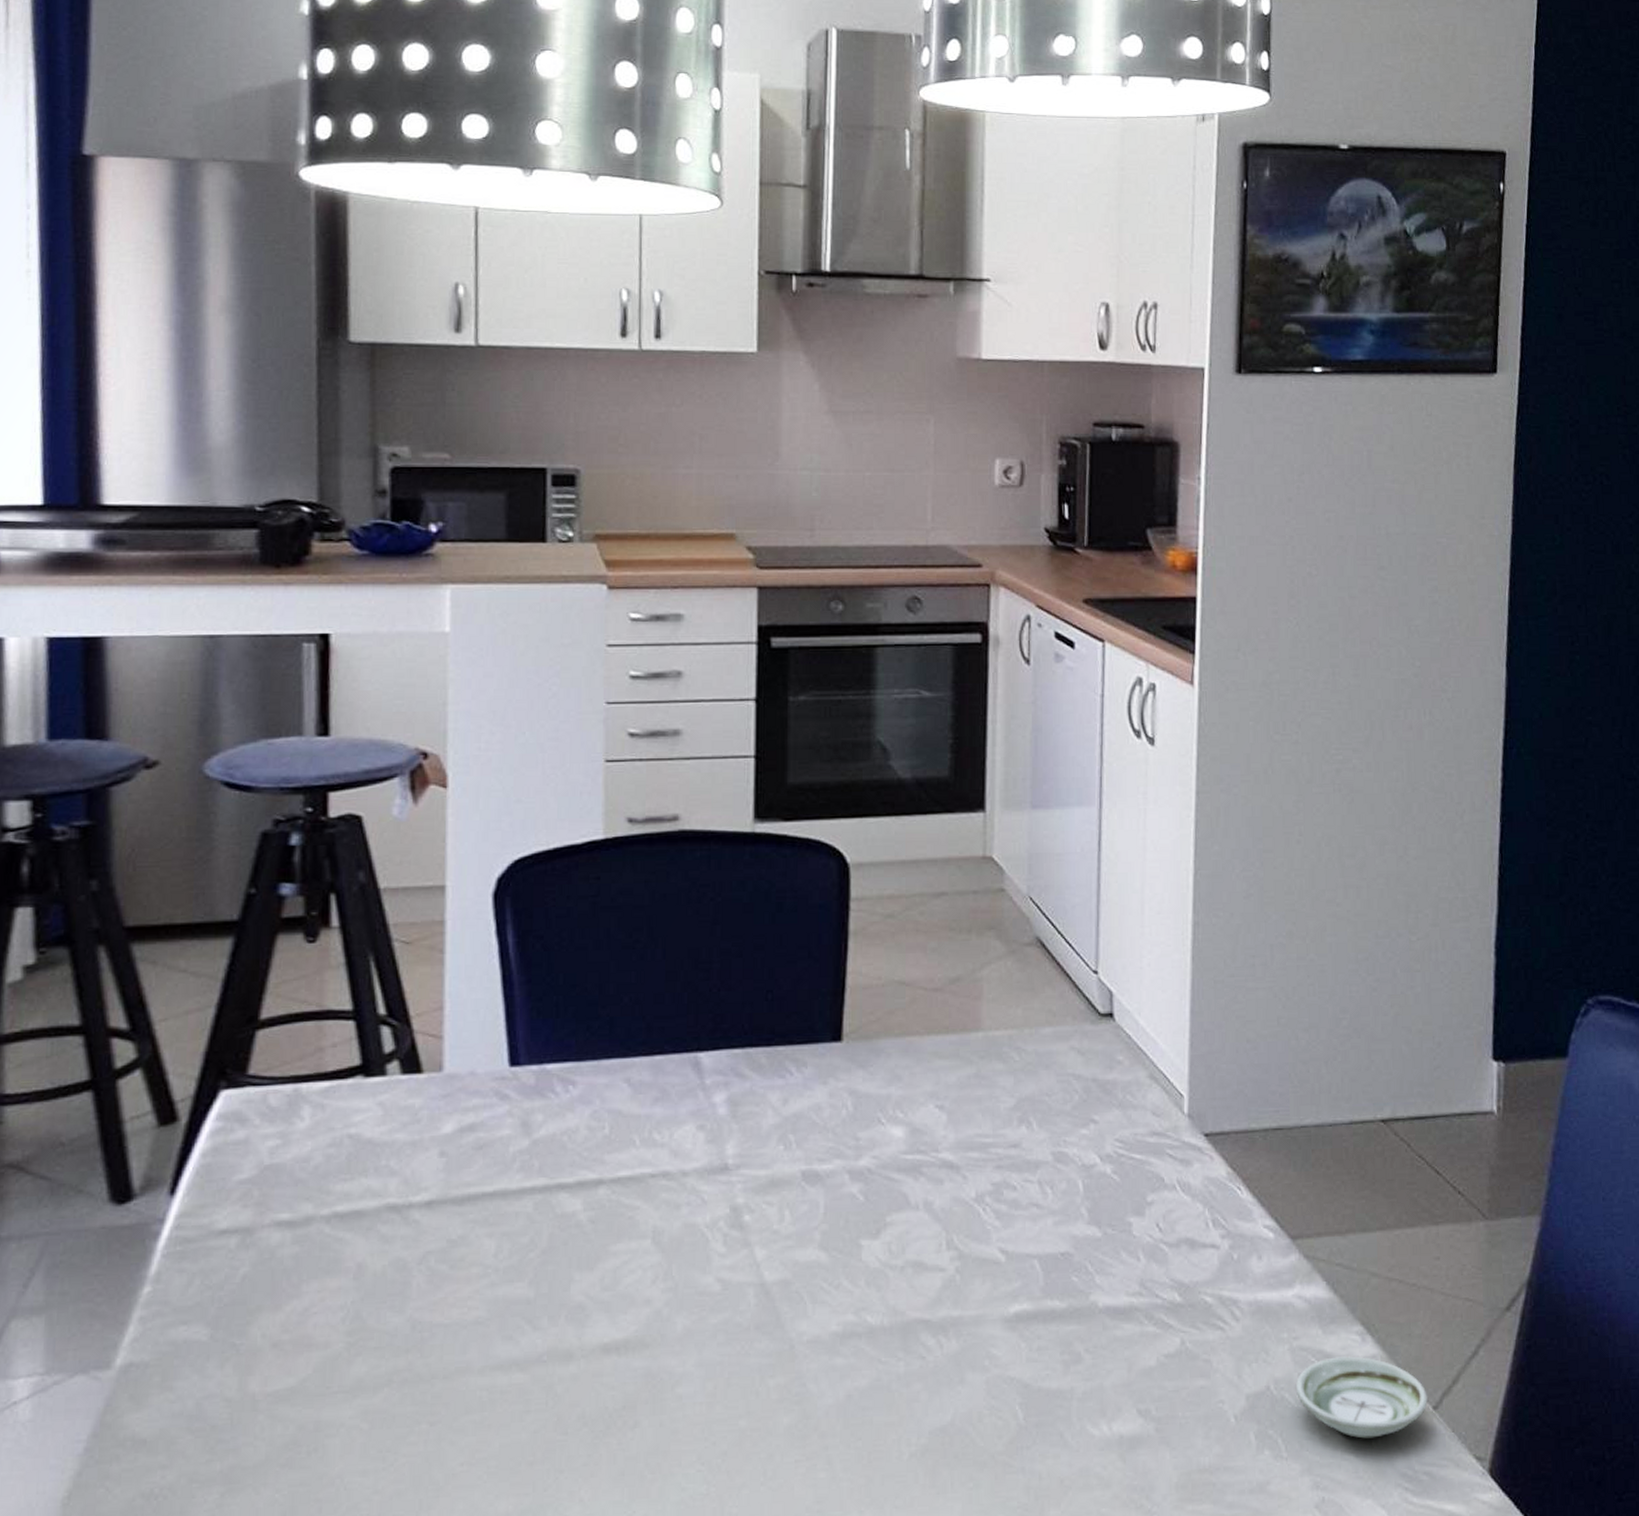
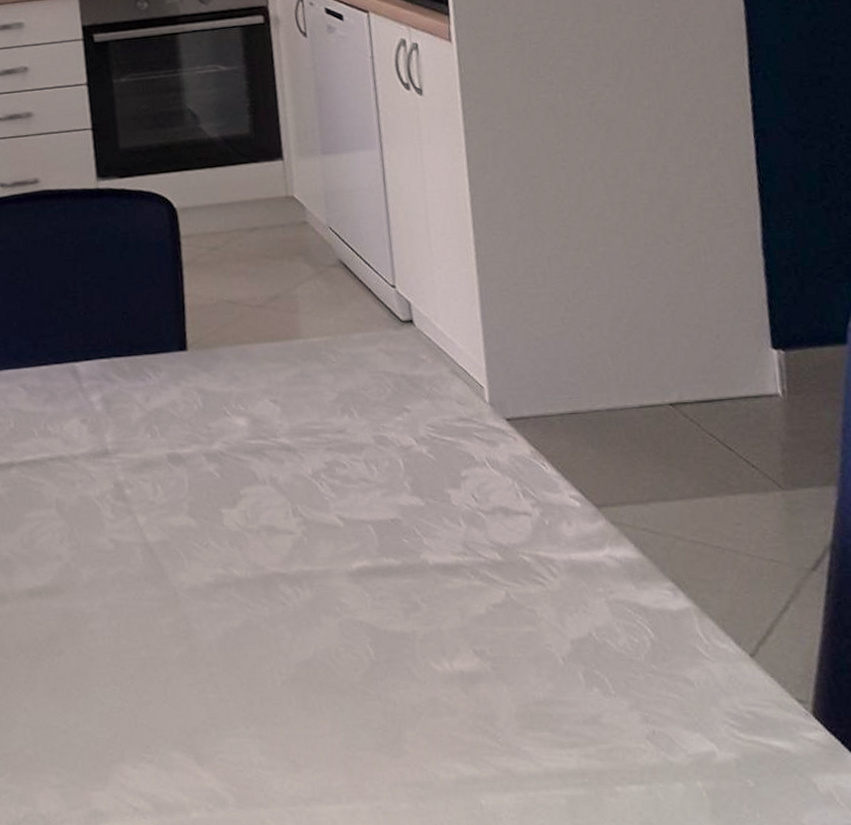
saucer: present [1296,1356,1428,1439] -> none [616,608,745,681]

